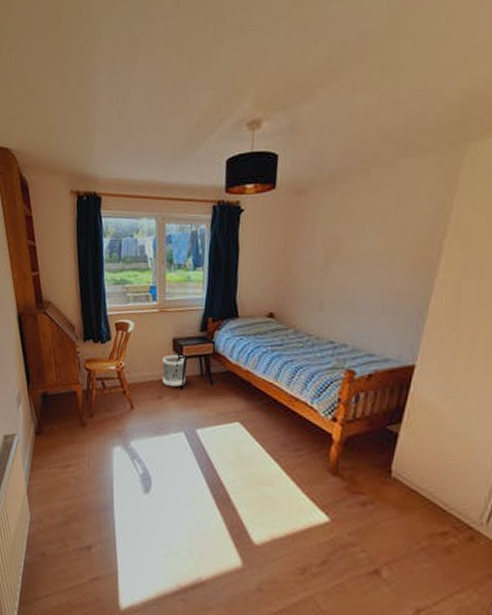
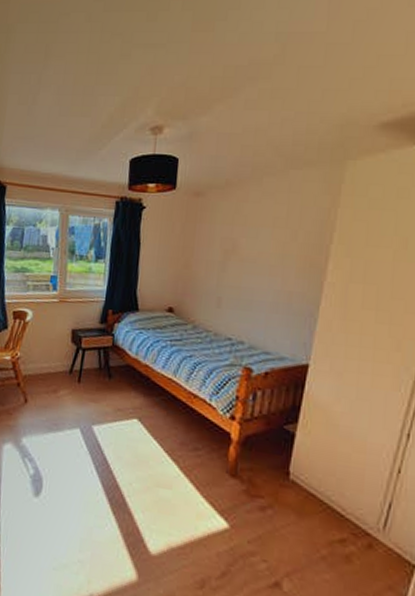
wastebasket: present [162,355,186,387] -> none [59,346,84,381]

